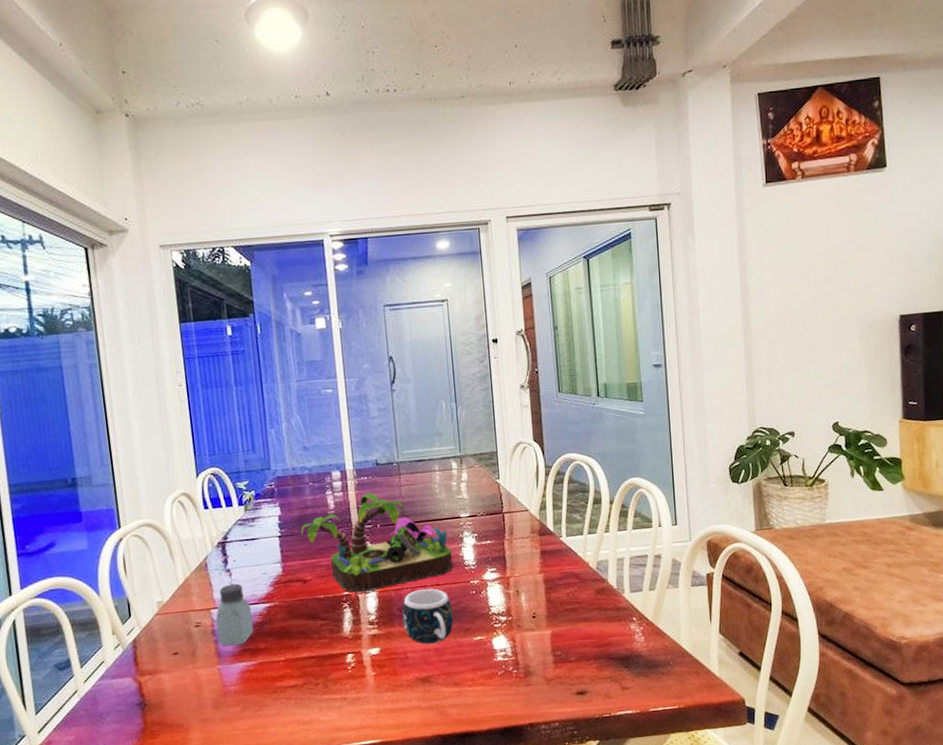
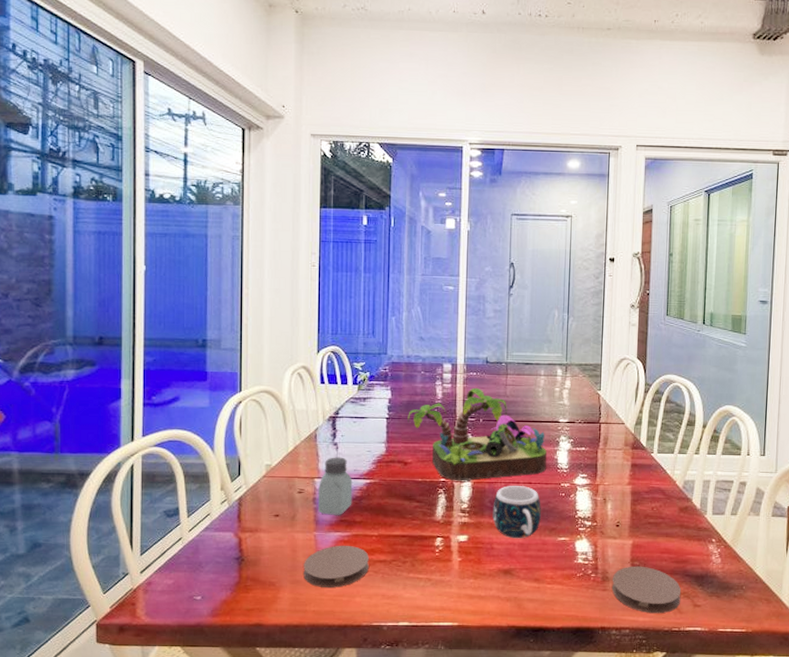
coaster: none [210,674,280,722] -> present [303,545,369,587]
coaster: none [534,655,609,703] -> present [611,566,681,614]

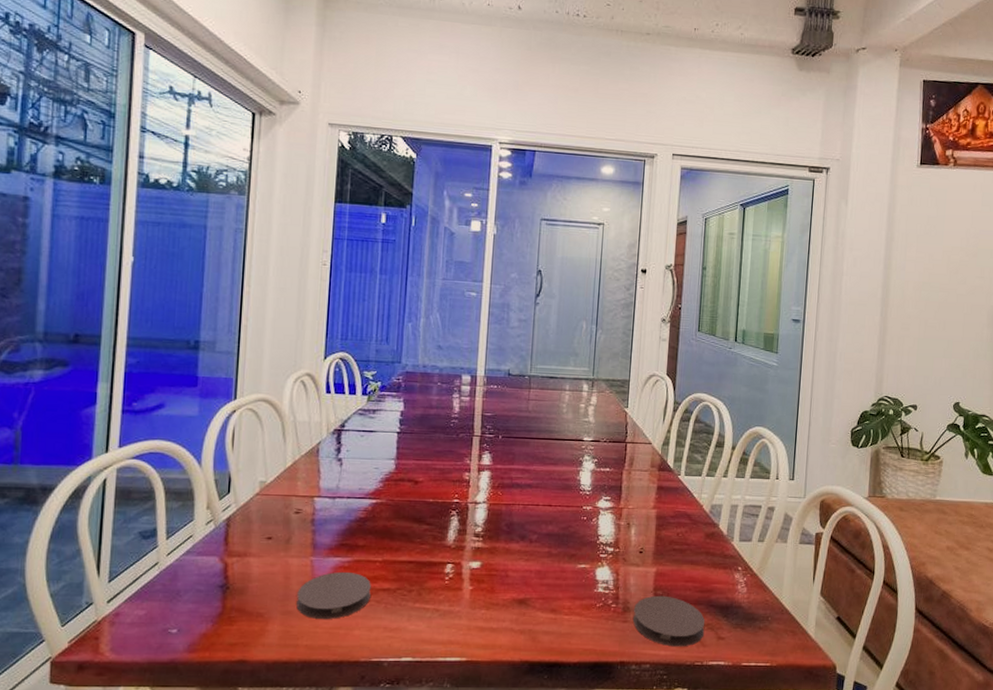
saltshaker: present [318,457,353,515] -> none [317,474,357,538]
plant: present [408,387,547,481] -> none [420,401,569,503]
mug: present [492,486,541,539] -> none [508,508,561,566]

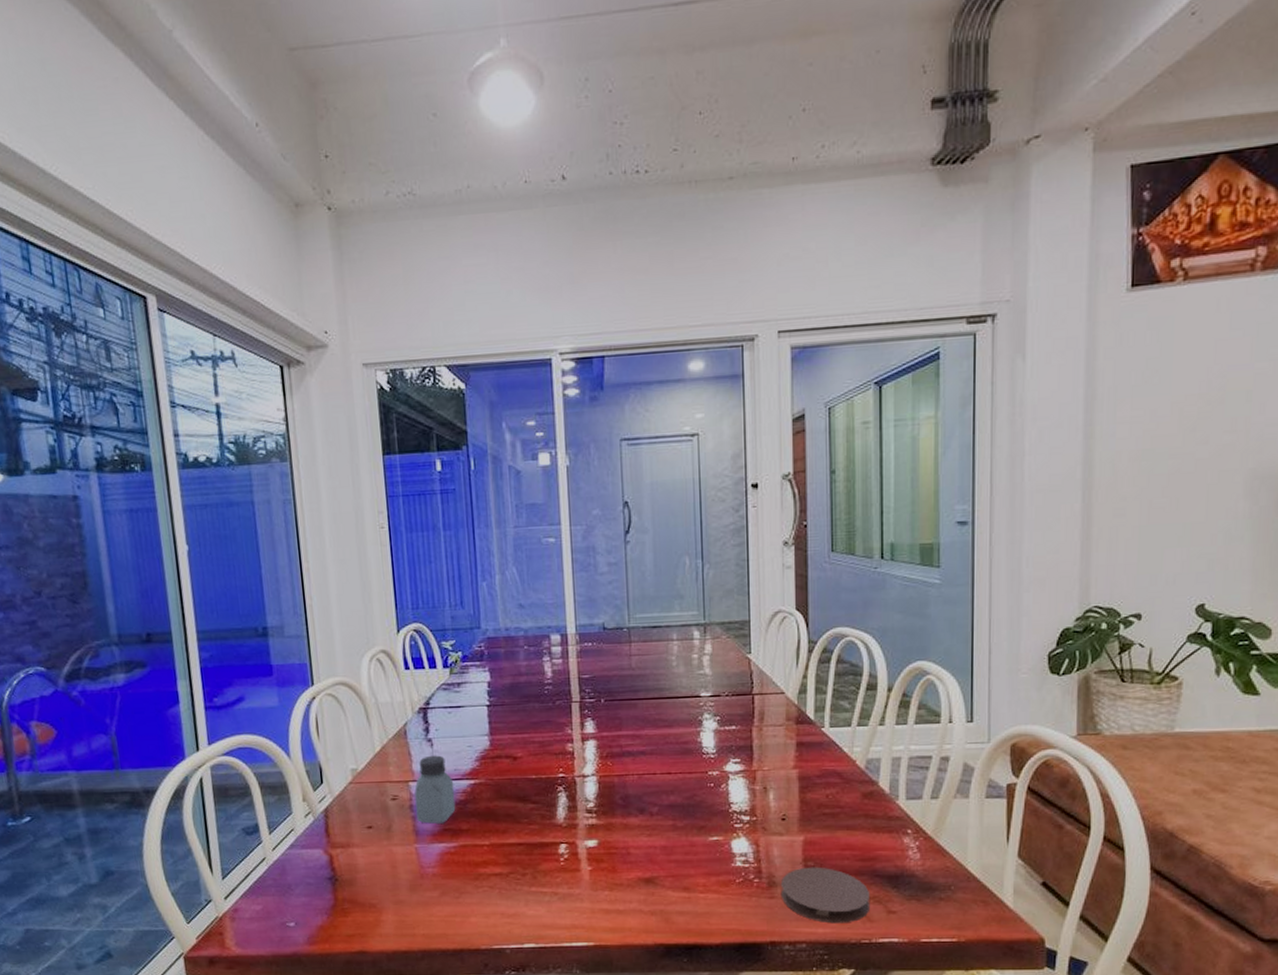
coaster: present [296,571,371,619] -> none [406,857,483,907]
saltshaker: none [317,474,357,538] -> present [414,755,456,824]

